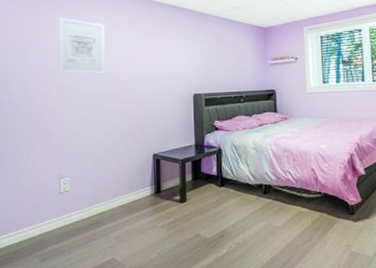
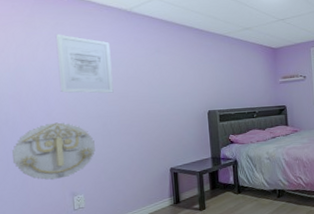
wall decoration: none [11,103,84,161] -> present [12,122,95,181]

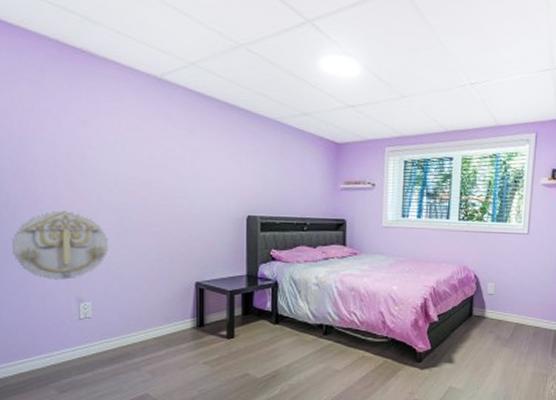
wall art: present [55,34,114,94] -> none [69,100,134,181]

